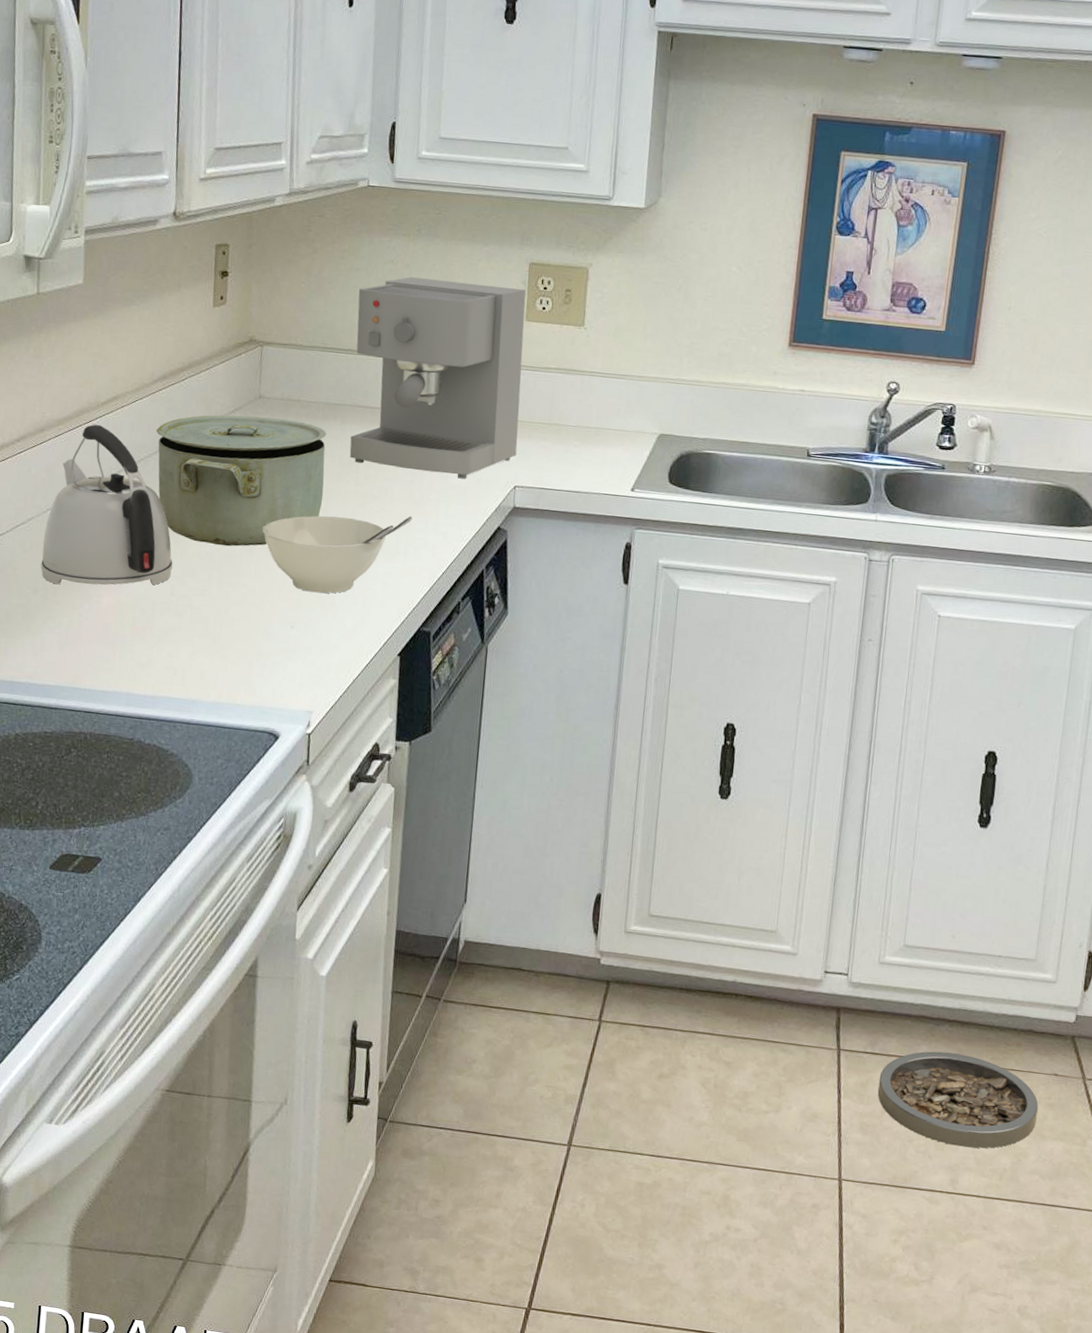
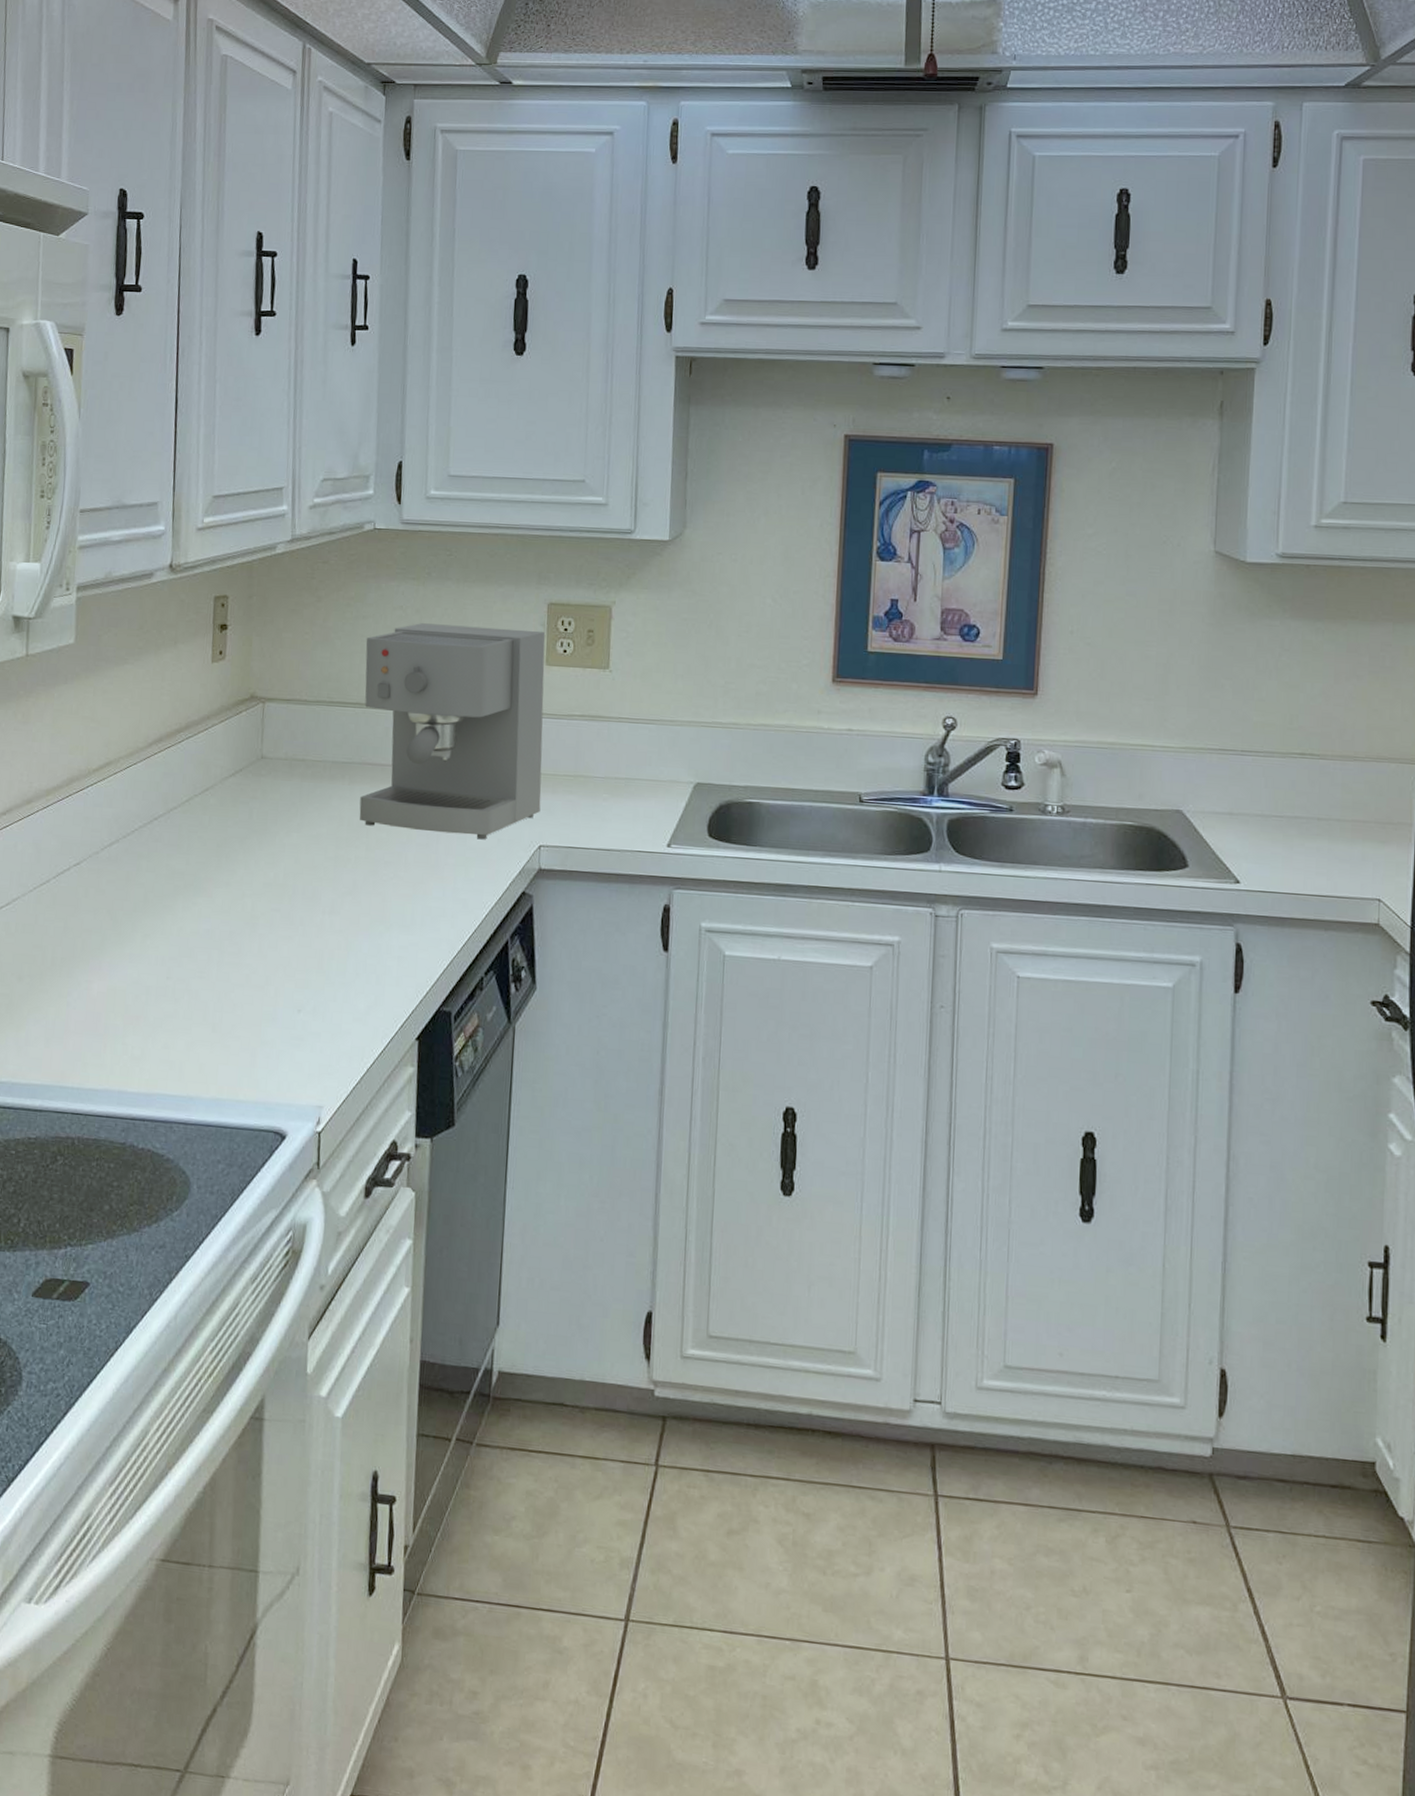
kettle: present [41,424,173,585] -> none [26,794,169,971]
cooking pot: present [156,415,327,547] -> none [151,778,334,923]
bowl: present [262,515,413,594] -> none [266,882,429,972]
pet bowl: present [877,1051,1038,1149] -> none [985,1495,1176,1617]

